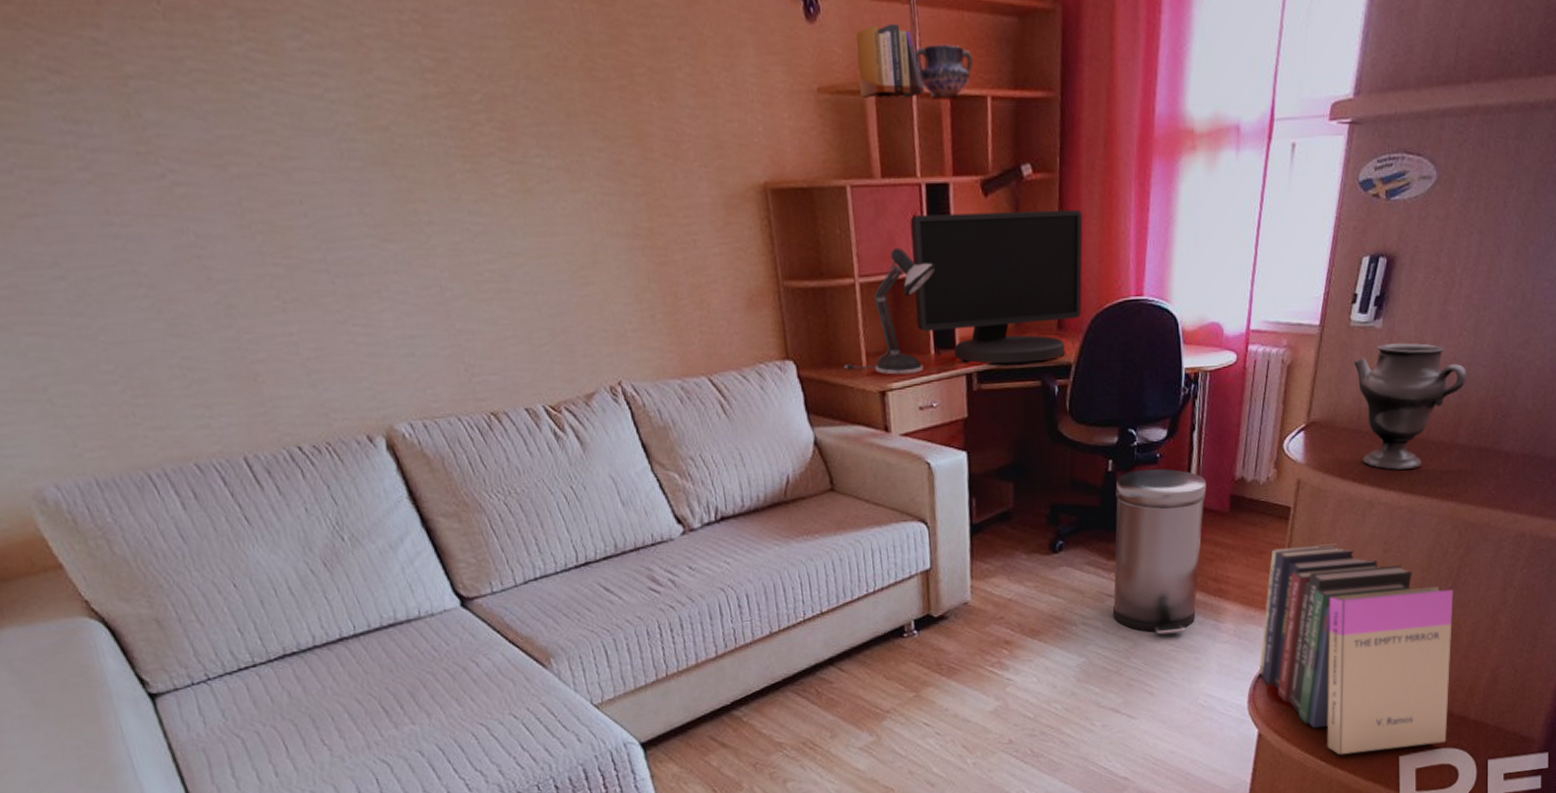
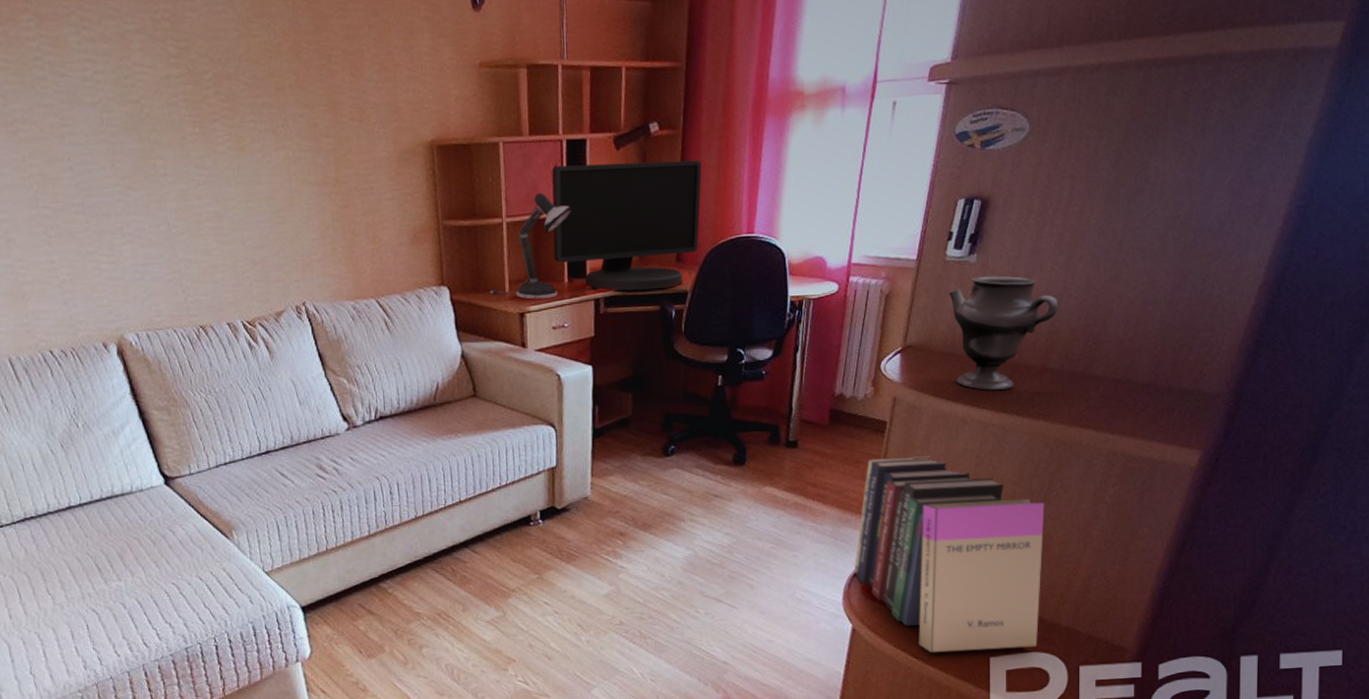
books: present [855,23,925,98] -> none [513,10,569,70]
ceramic pot: present [914,44,973,99] -> none [561,25,611,71]
pedal bin: present [1112,468,1207,635] -> none [718,384,808,533]

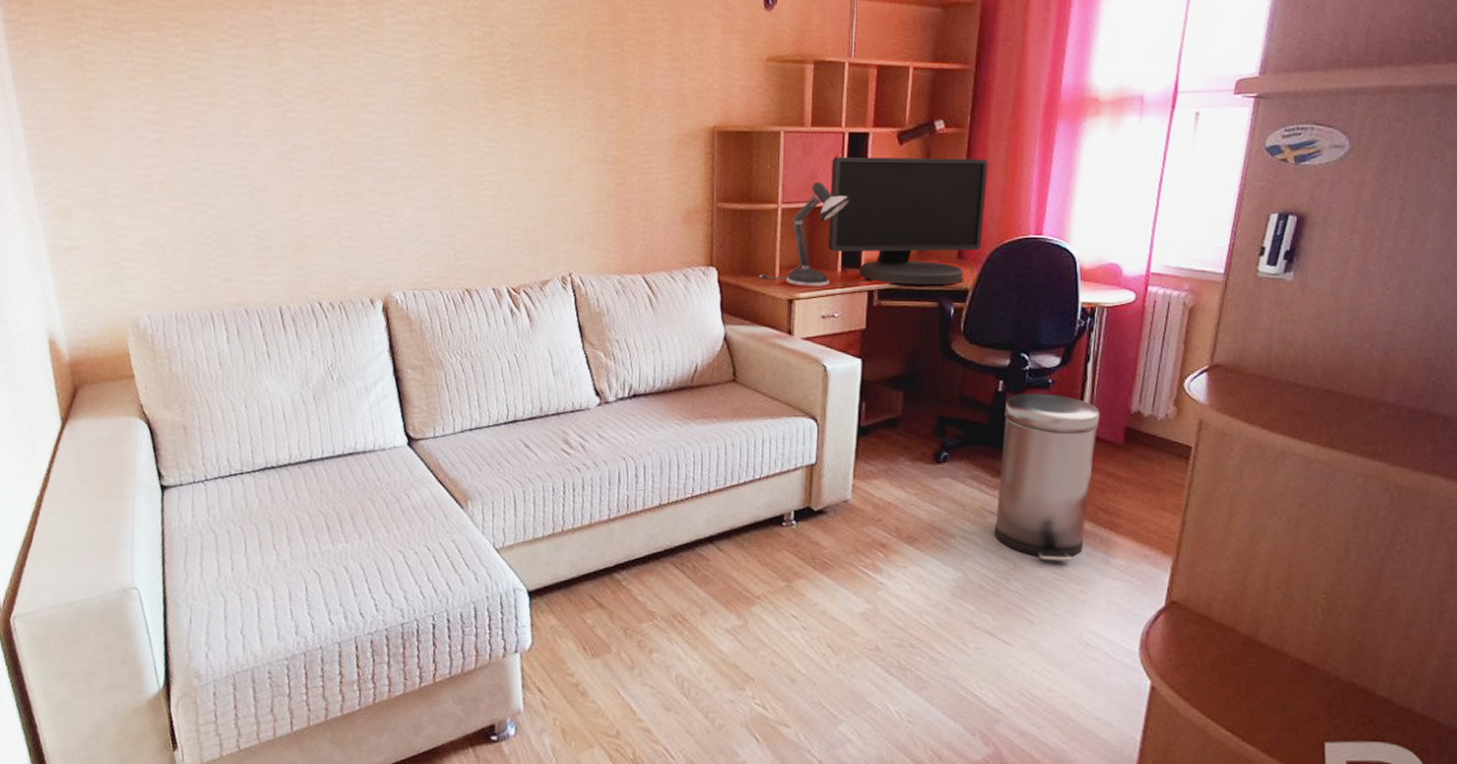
pedal bin: none [718,384,808,533] -> present [994,393,1100,562]
books: present [853,456,1045,653] -> none [1152,487,1387,736]
decorative vase: present [949,276,1059,390] -> none [1262,296,1393,422]

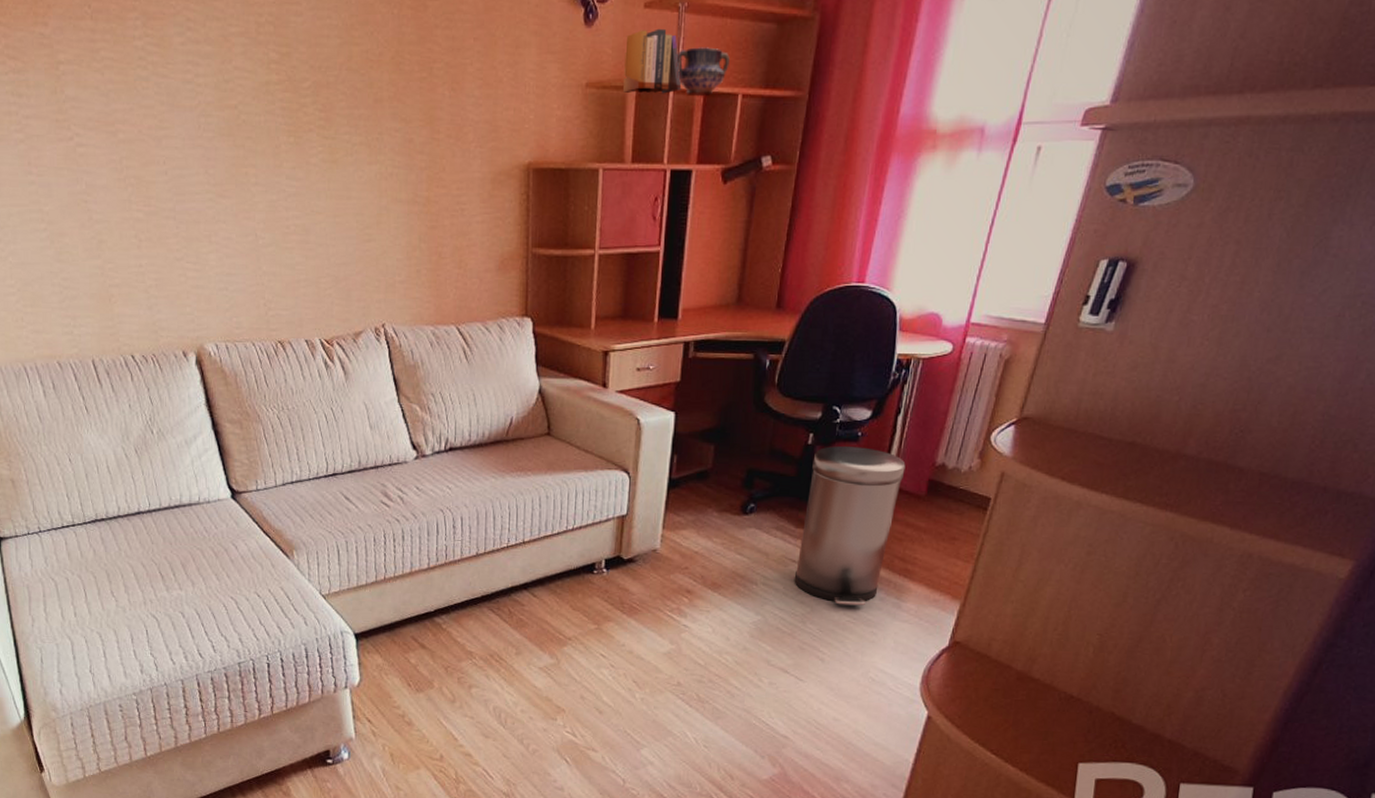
desk lamp: present [759,181,850,287] -> none [574,225,670,338]
books: none [802,12,856,67] -> present [623,28,682,94]
monitor: present [827,157,988,286] -> none [645,197,815,337]
ceramic pot: none [850,27,900,68] -> present [676,47,730,96]

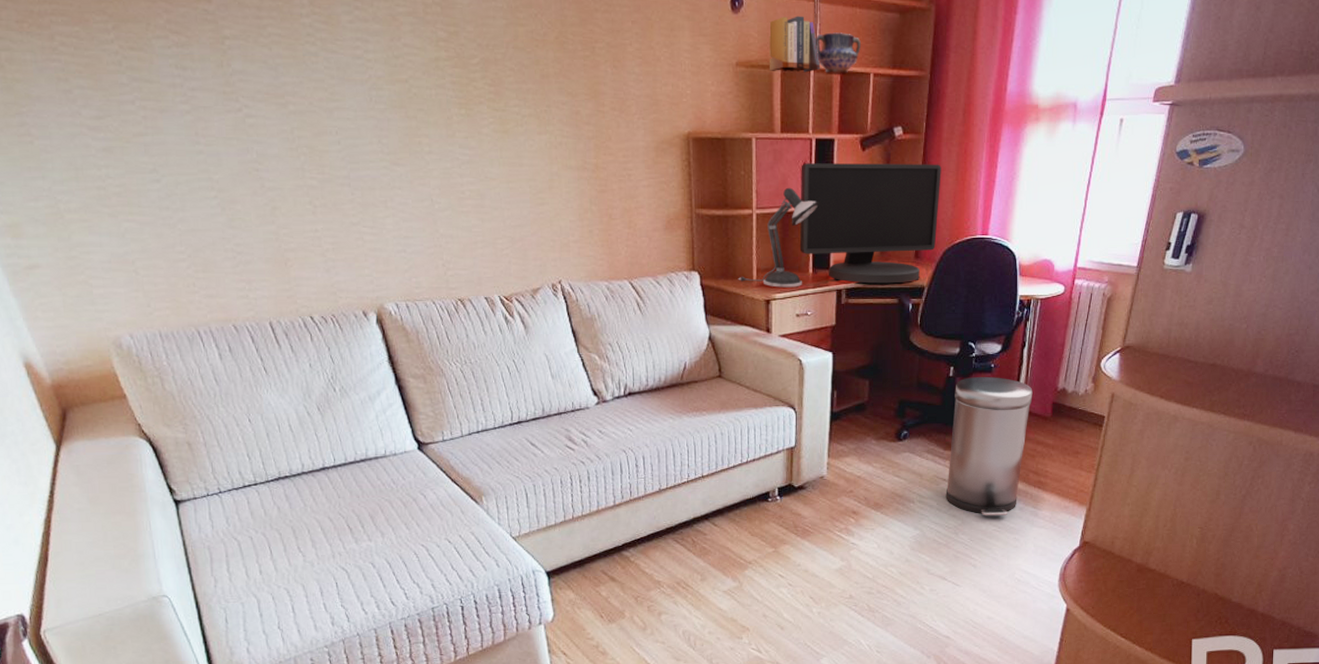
desk lamp: none [574,225,670,338] -> present [738,187,819,288]
monitor: none [645,197,815,337] -> present [799,163,941,284]

